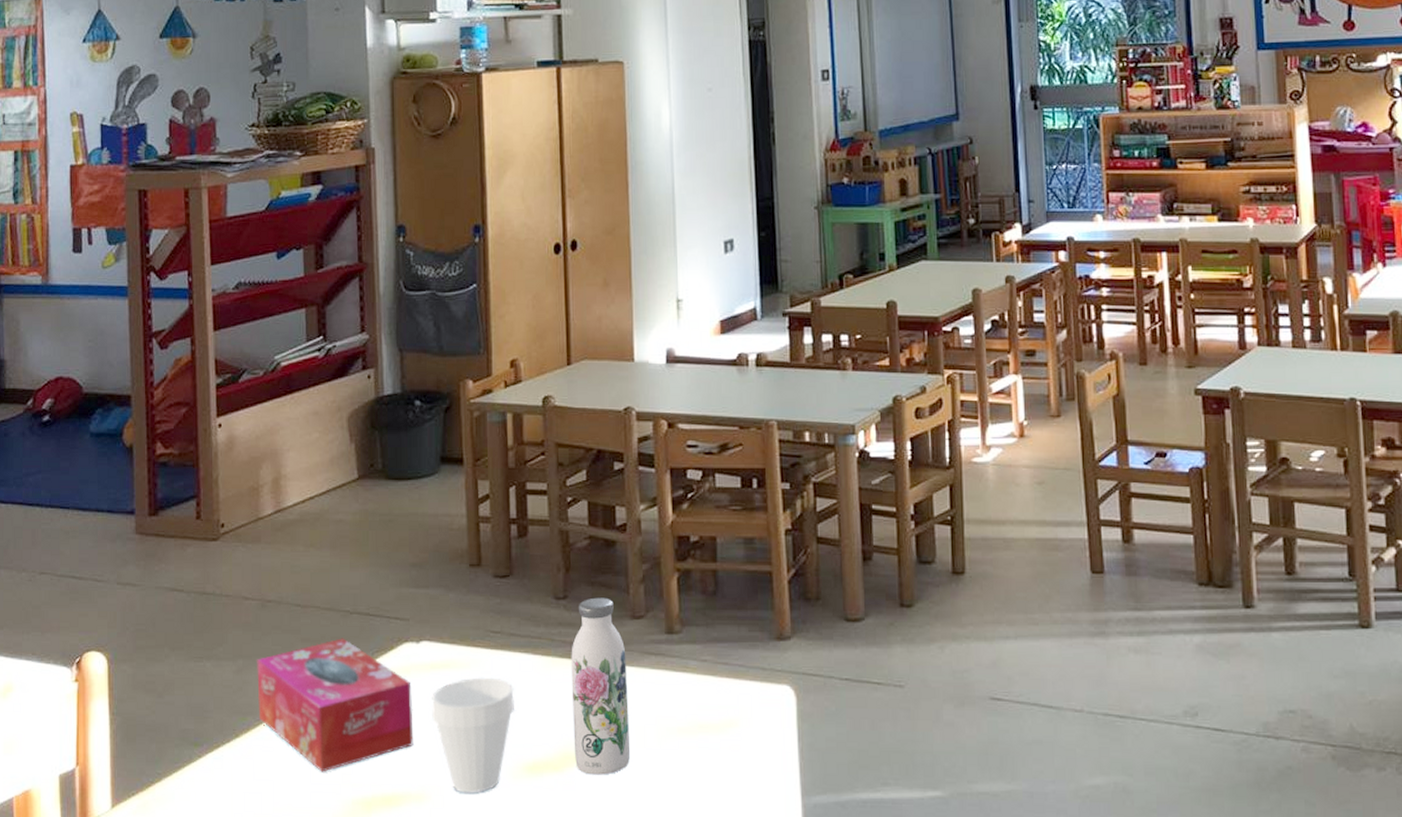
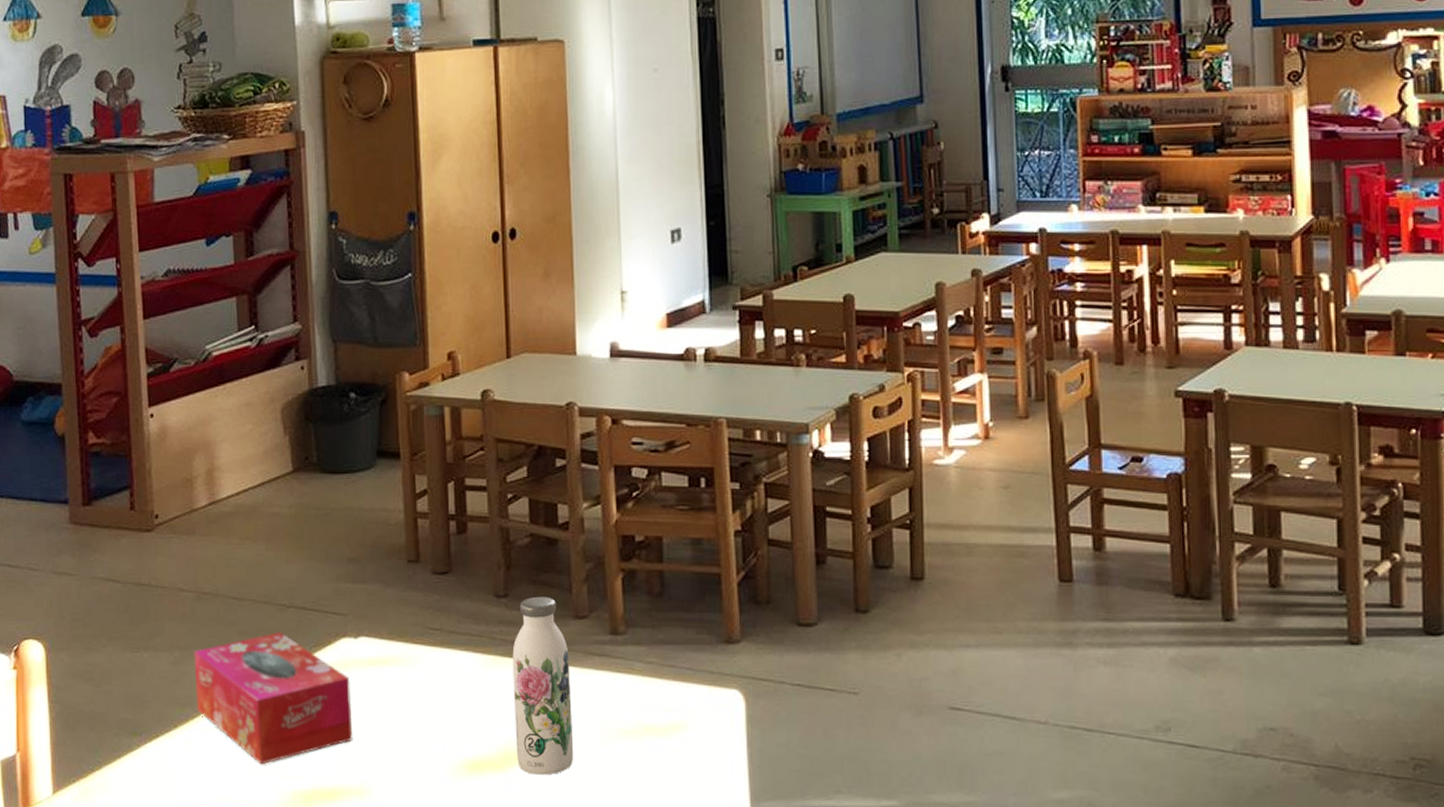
cup: present [431,677,515,793] -> none [370,674,456,790]

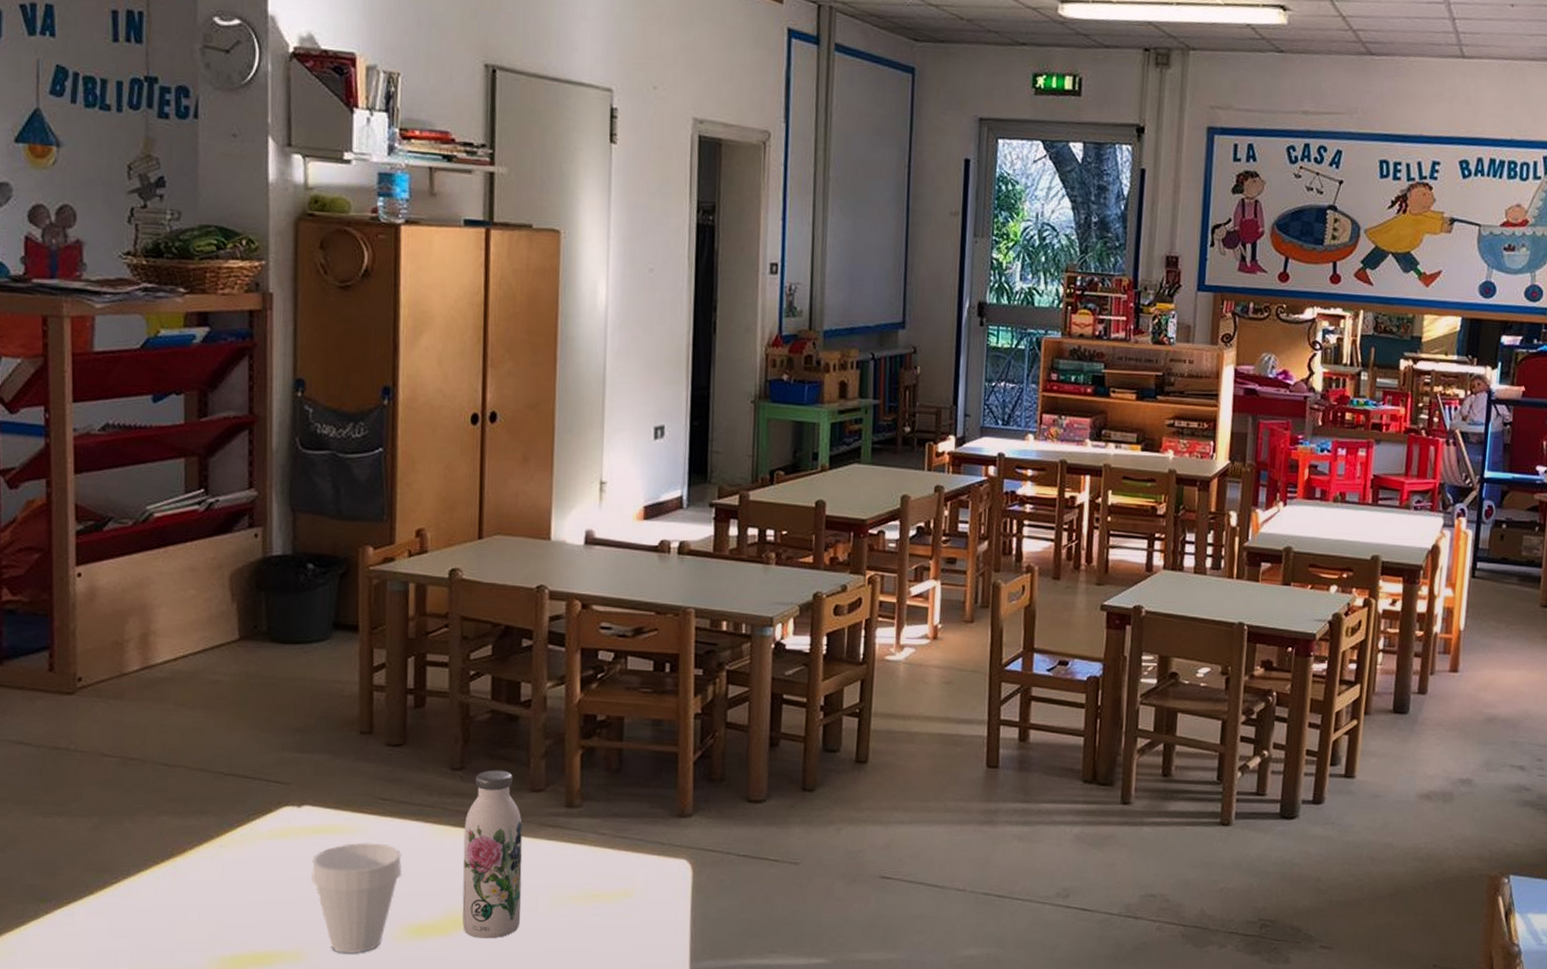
tissue box: present [194,632,353,765] -> none [115,799,291,931]
cup: none [370,674,456,790] -> present [310,842,403,954]

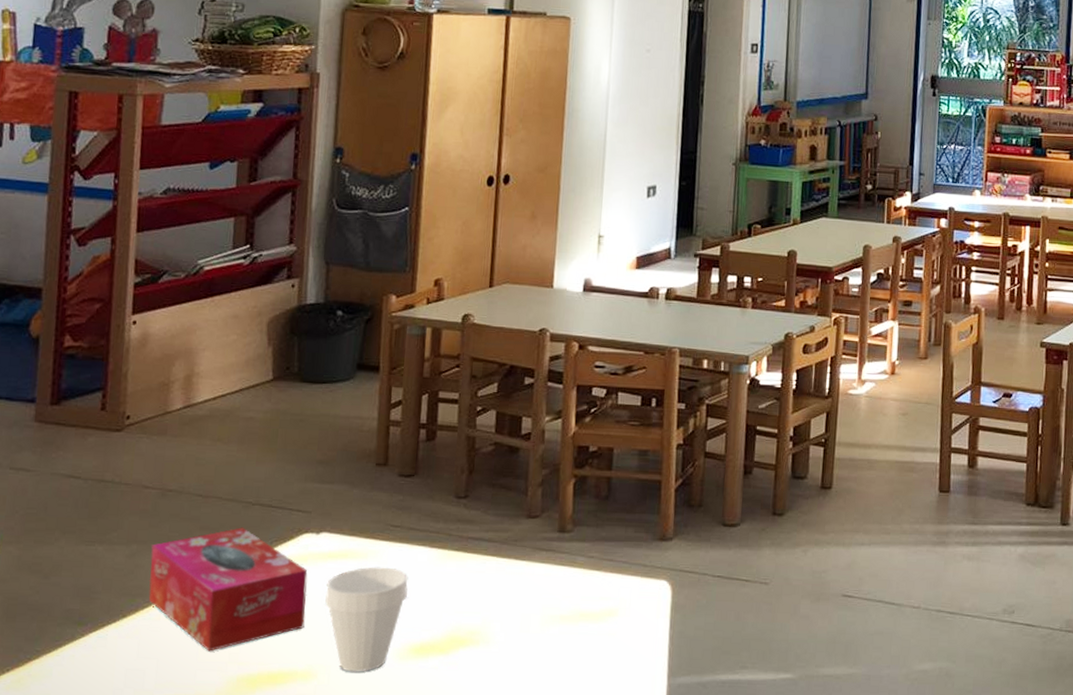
tissue box: none [115,799,291,931] -> present [148,527,308,651]
water bottle: present [462,770,523,939] -> none [461,498,519,657]

